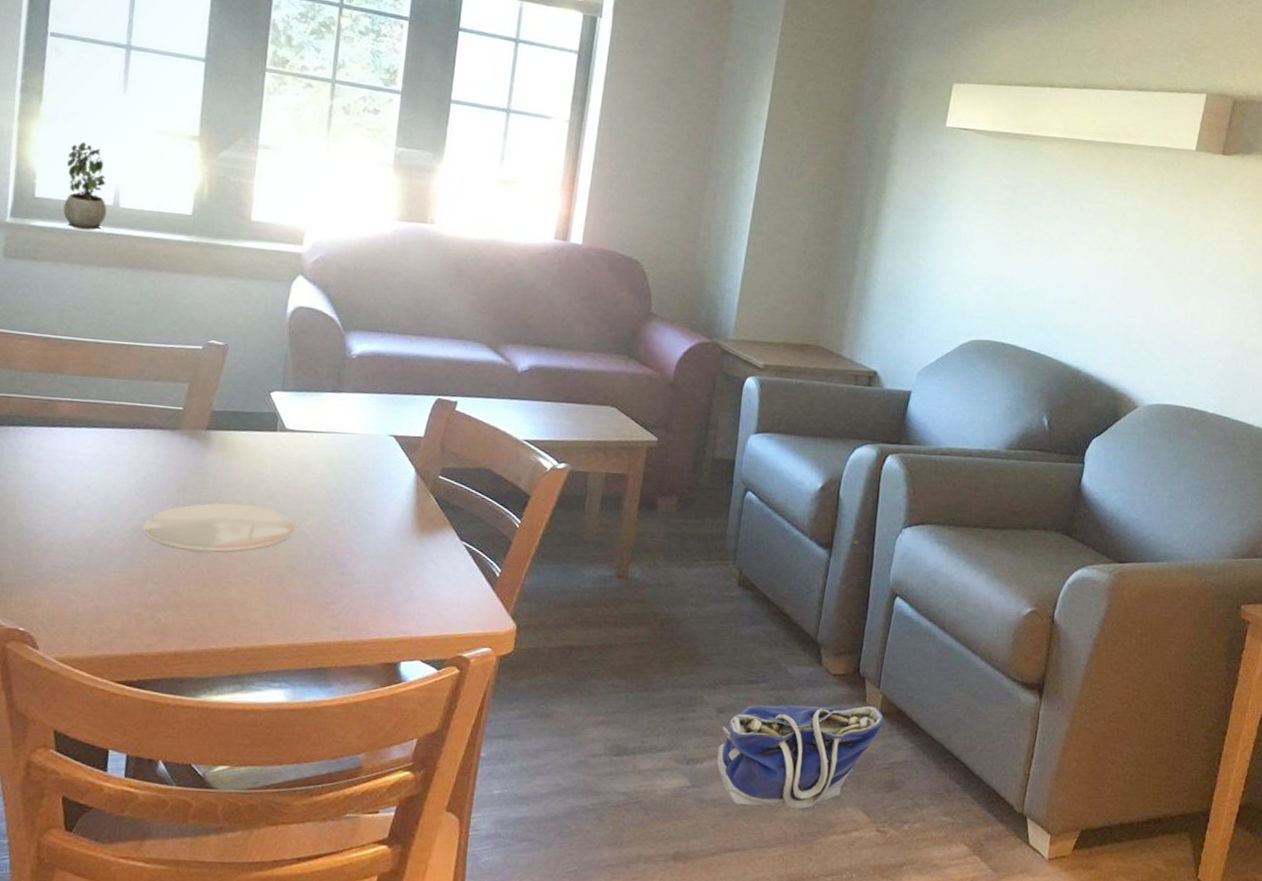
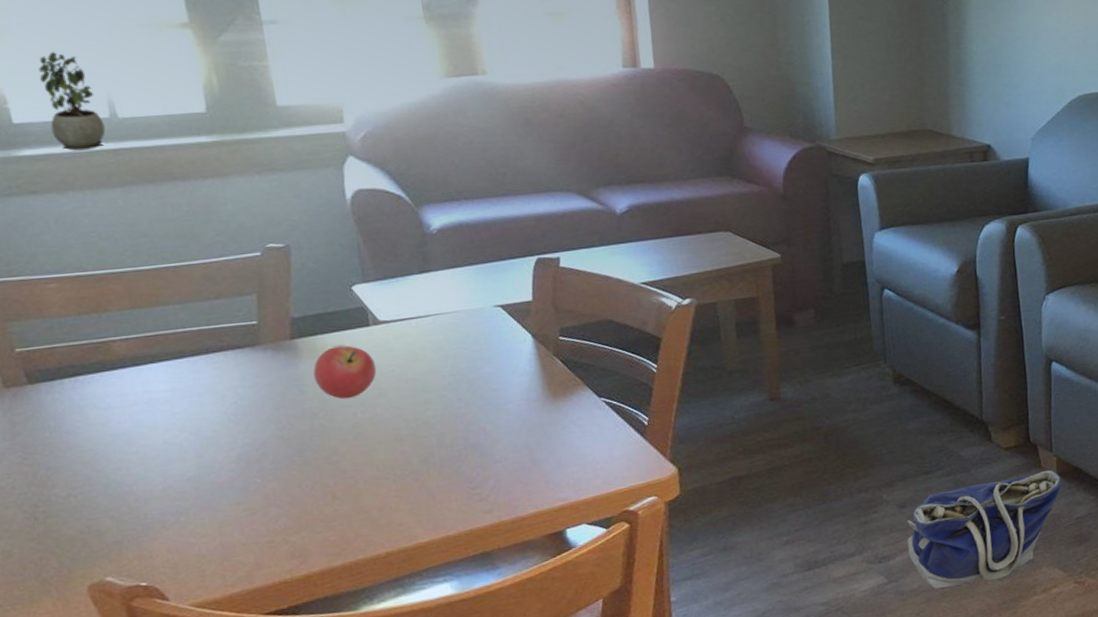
plate: present [142,503,296,553] -> none [247,406,418,468]
fruit: none [217,444,273,495] -> present [313,345,377,399]

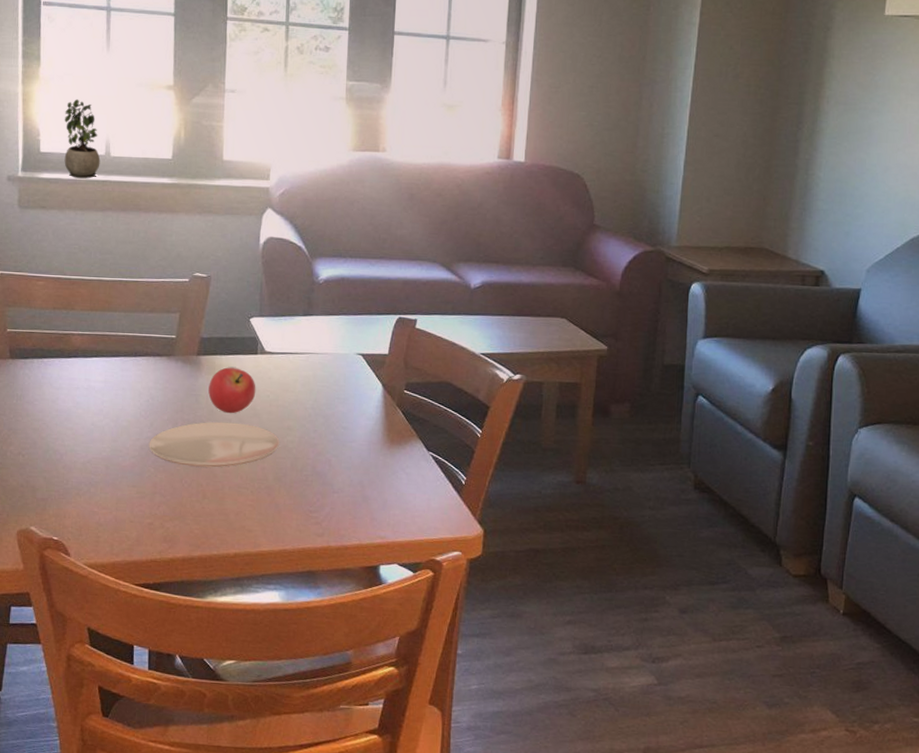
plate: none [247,406,418,468] -> present [148,421,280,468]
tote bag: present [907,469,1062,589] -> none [682,605,848,708]

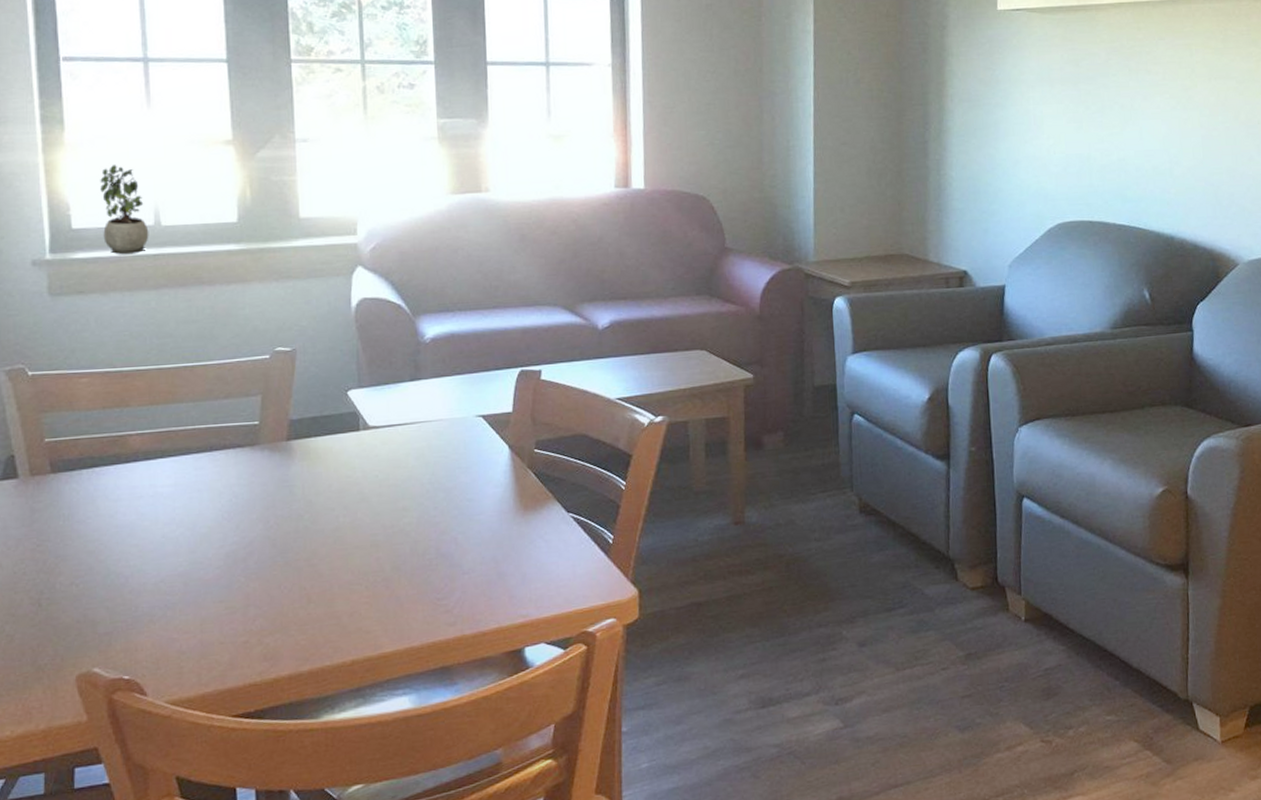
plate: present [148,421,280,468] -> none [236,510,395,569]
fruit: present [208,367,256,414] -> none [304,449,362,502]

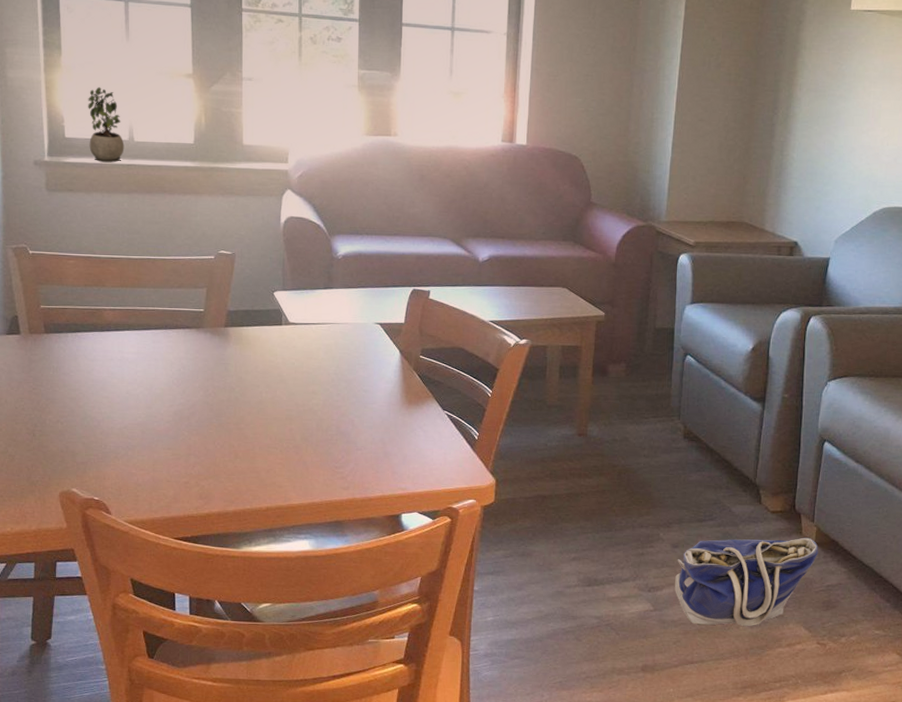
tote bag: none [866,614,1030,738] -> present [675,537,819,627]

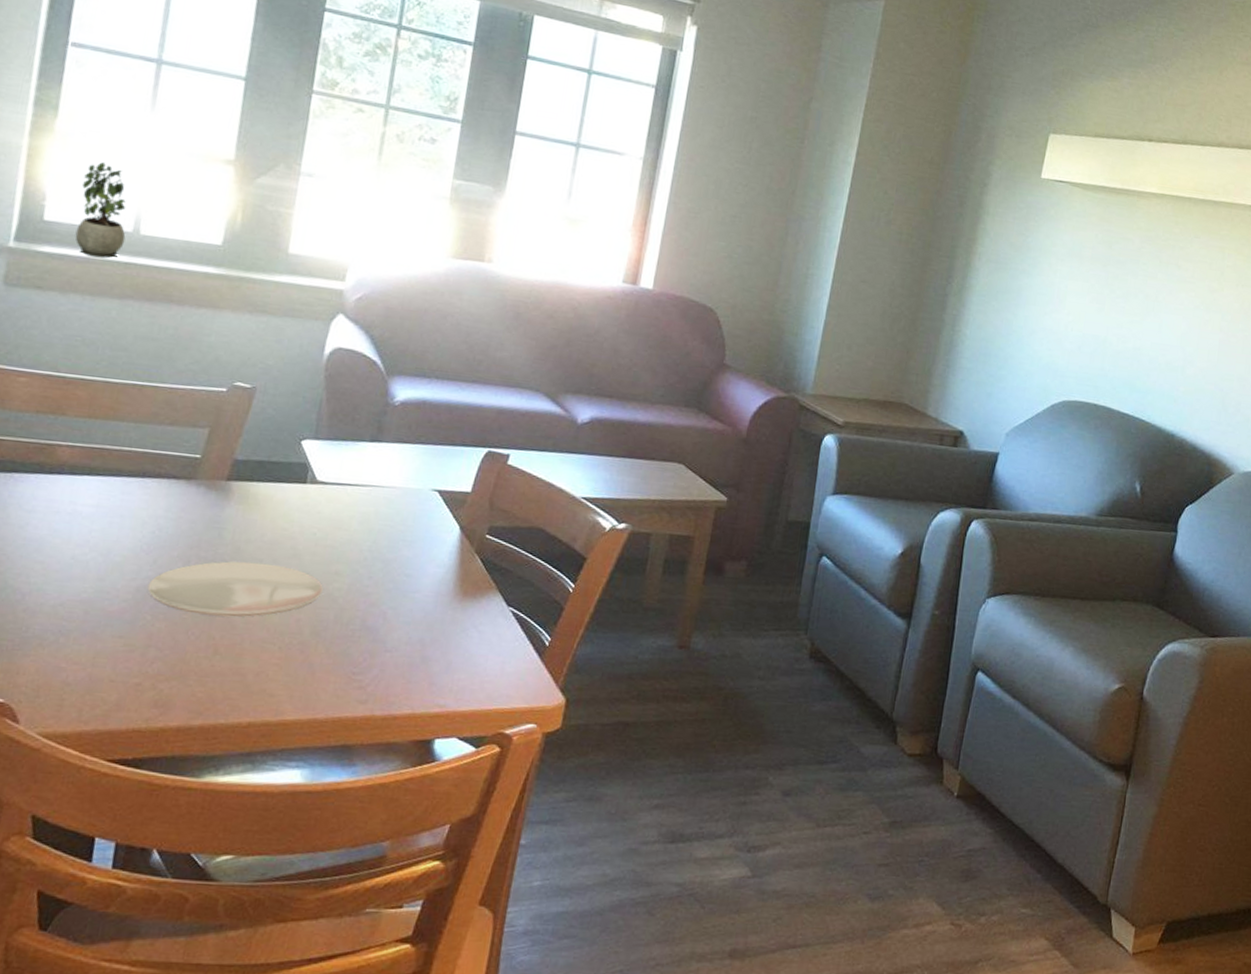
plate: none [182,388,305,430] -> present [147,561,323,617]
tote bag: present [675,537,819,627] -> none [780,787,961,901]

